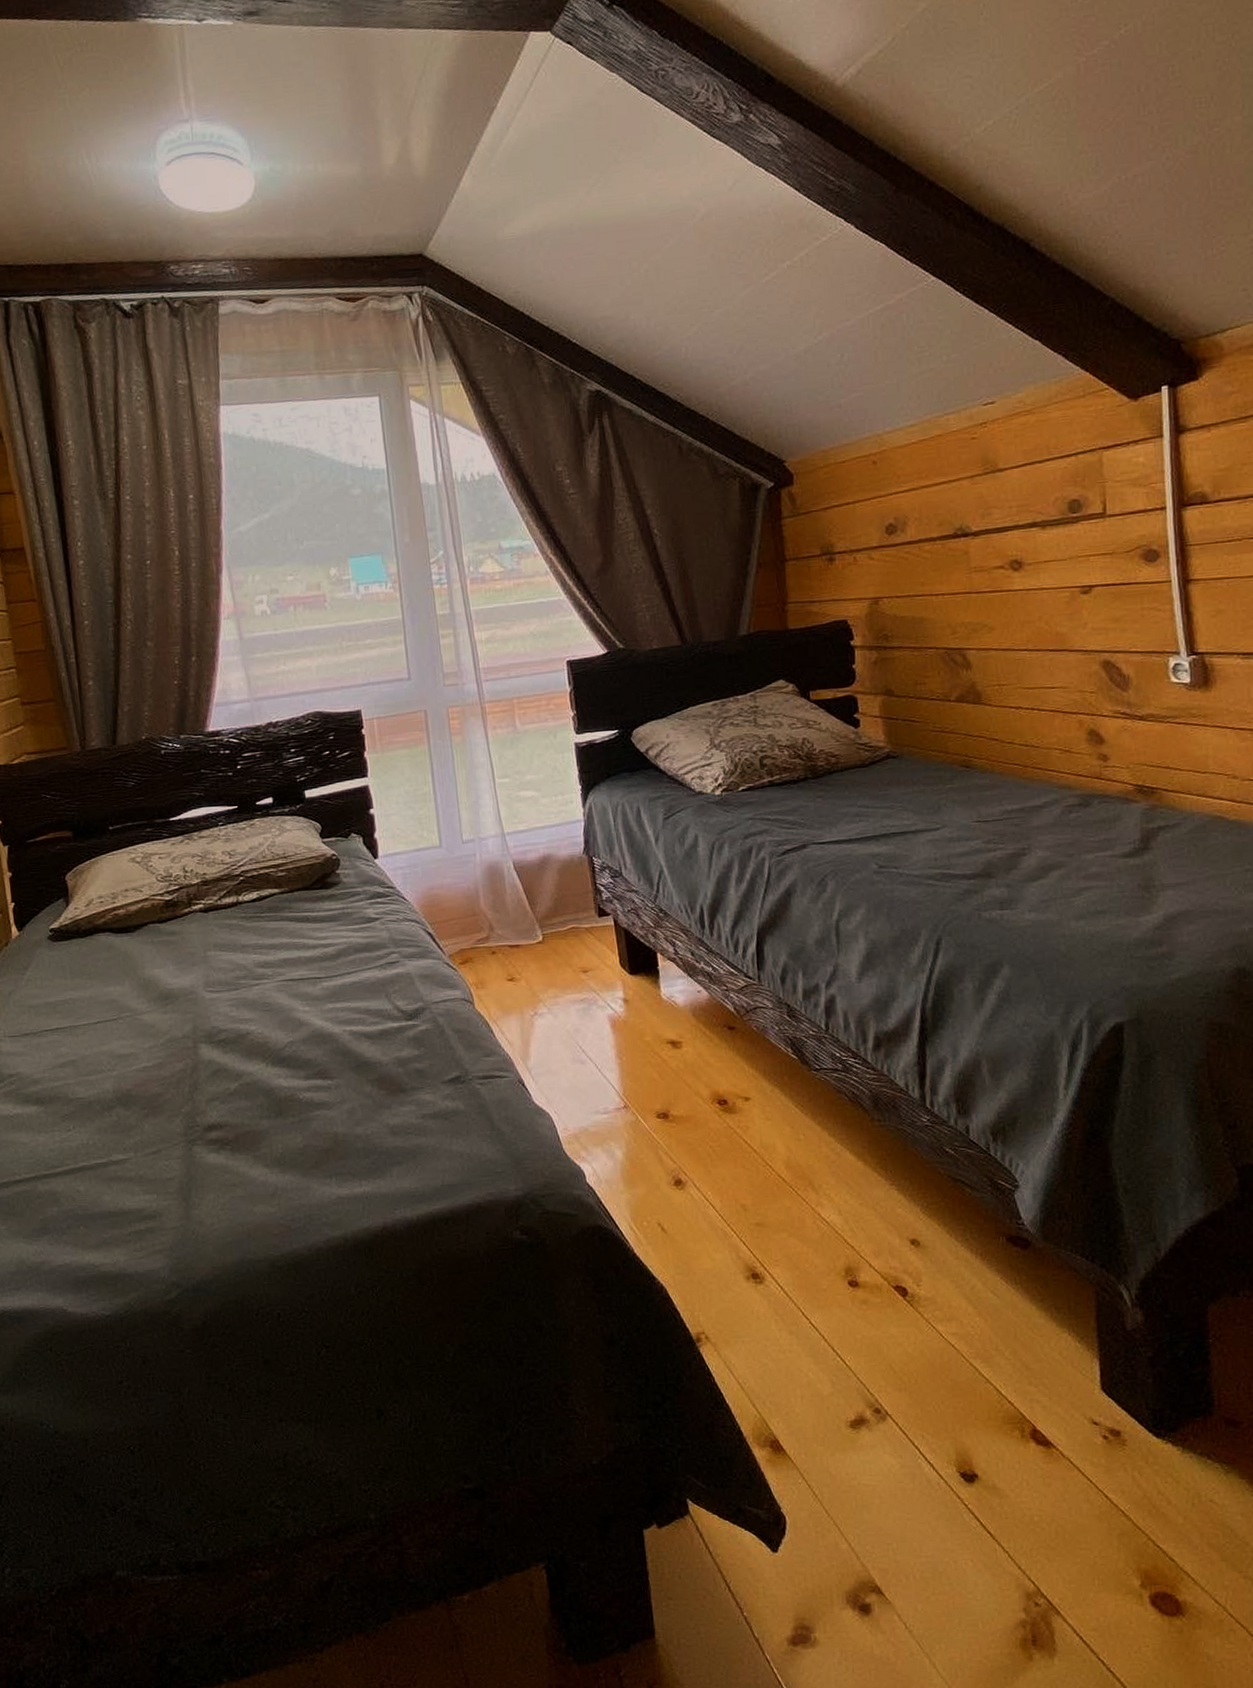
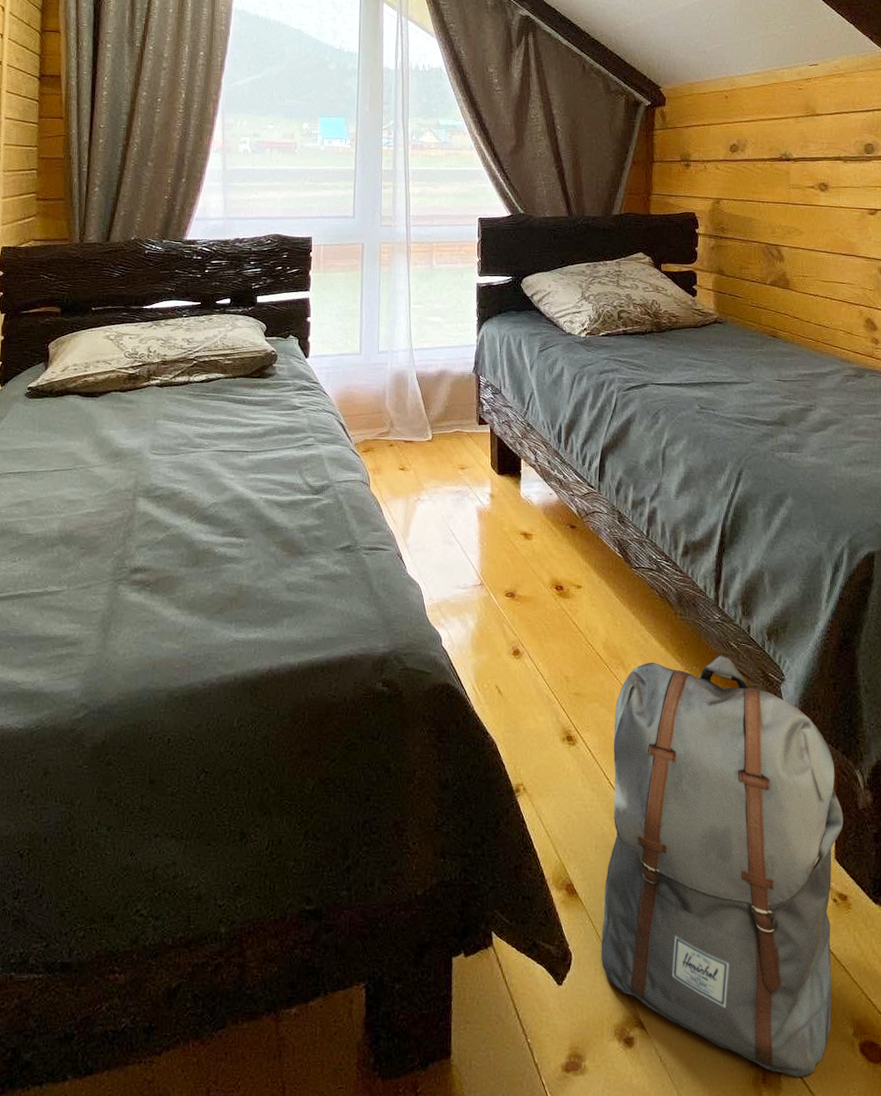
backpack: none [807,1164,1112,1637] -> present [601,655,844,1078]

